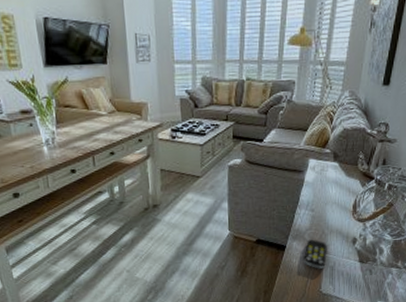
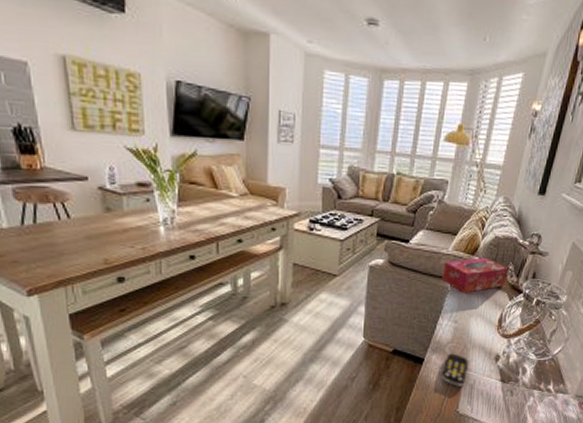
tissue box: none [297,149,359,184] -> present [442,257,509,293]

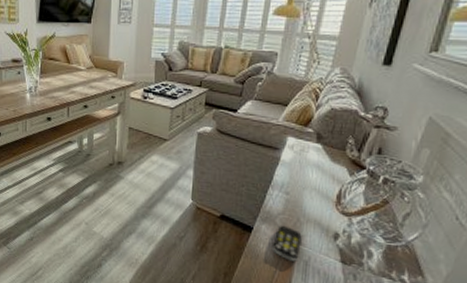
tissue box: present [442,257,509,293] -> none [272,129,348,165]

